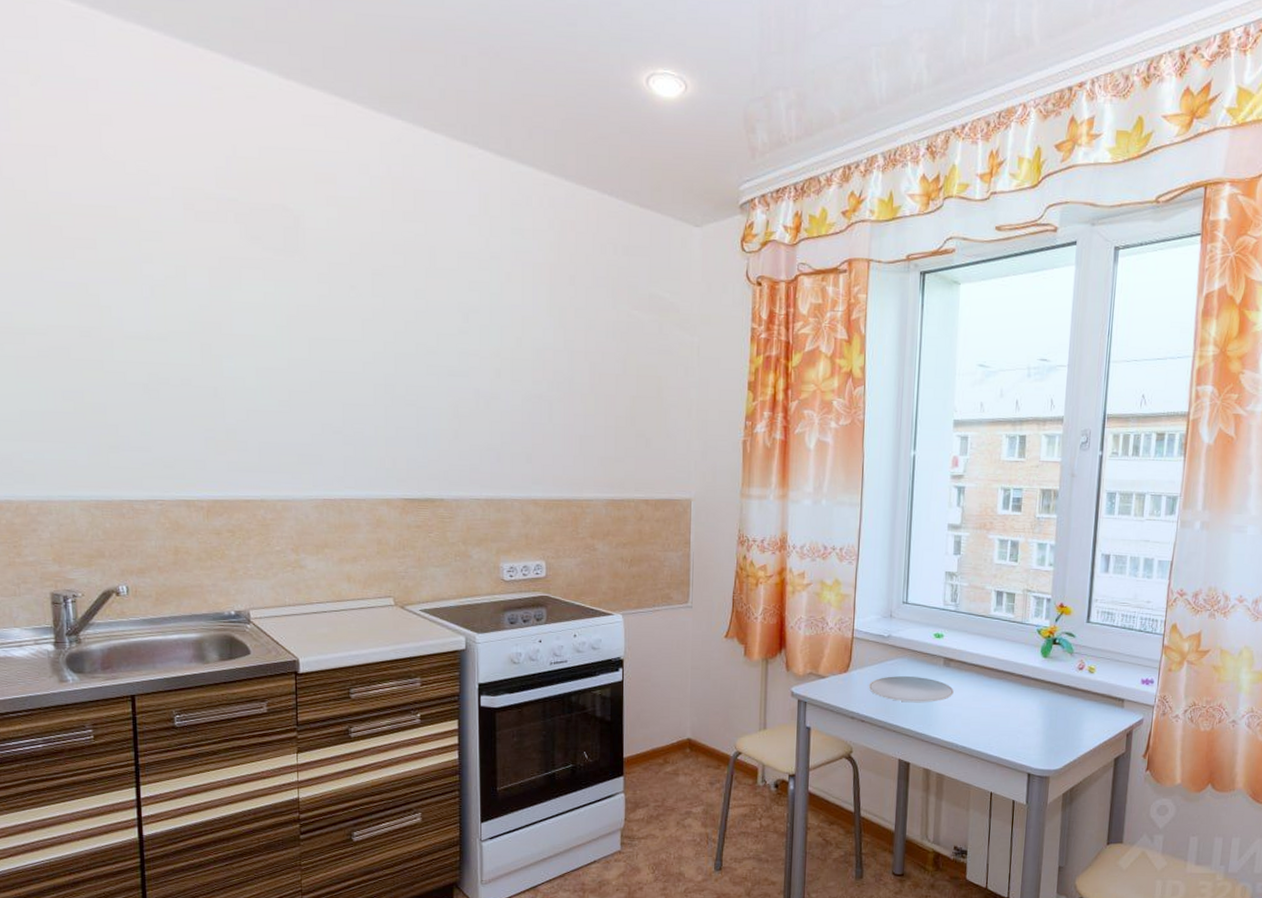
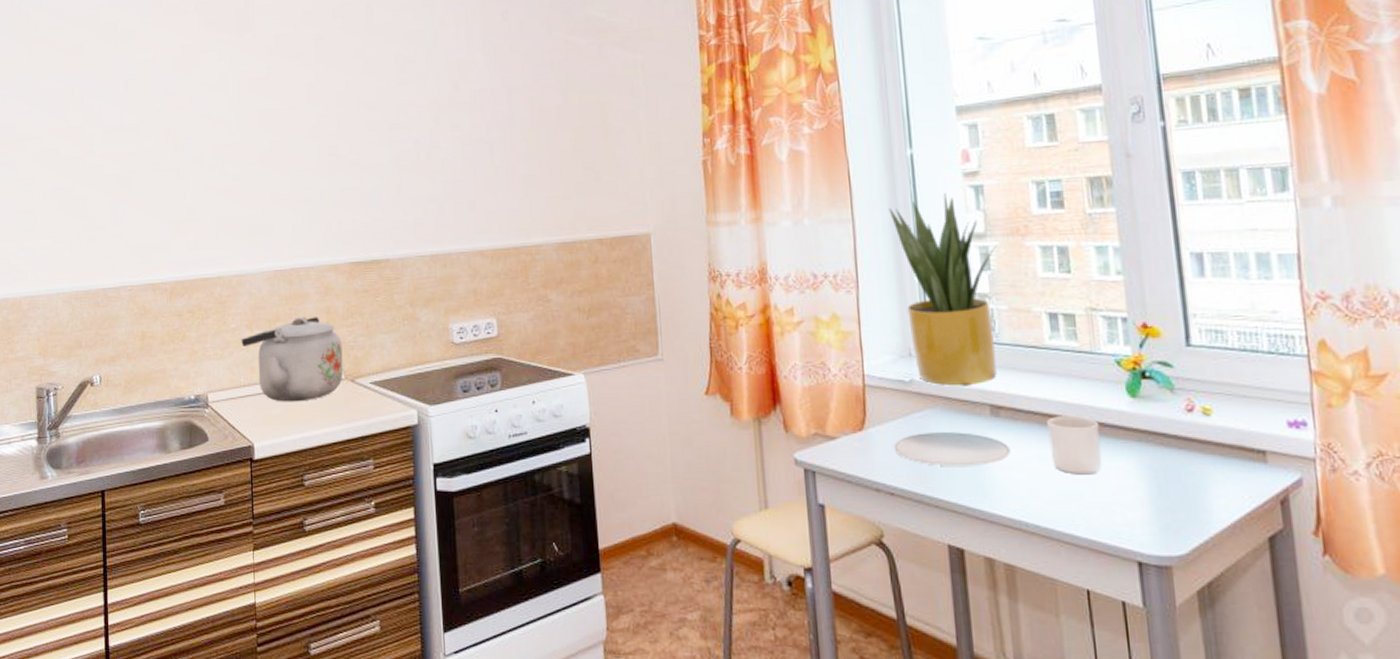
kettle: none [286,546,393,623] -> present [241,317,344,402]
planter: none [891,490,968,642] -> present [889,193,997,385]
mug: none [981,668,1019,712] -> present [1047,416,1103,475]

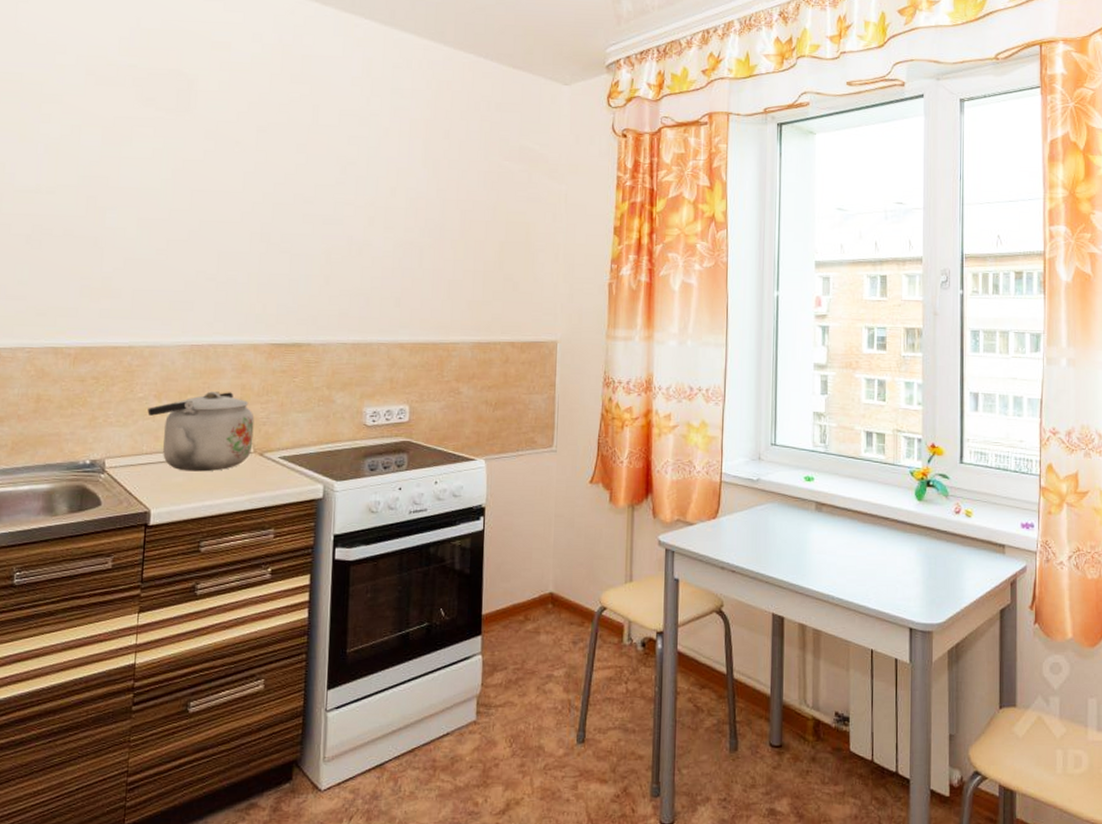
planter: present [889,193,997,385] -> none [756,330,834,485]
plate: present [893,432,1011,467] -> none [738,522,827,551]
mug: present [1047,416,1103,475] -> none [856,513,894,560]

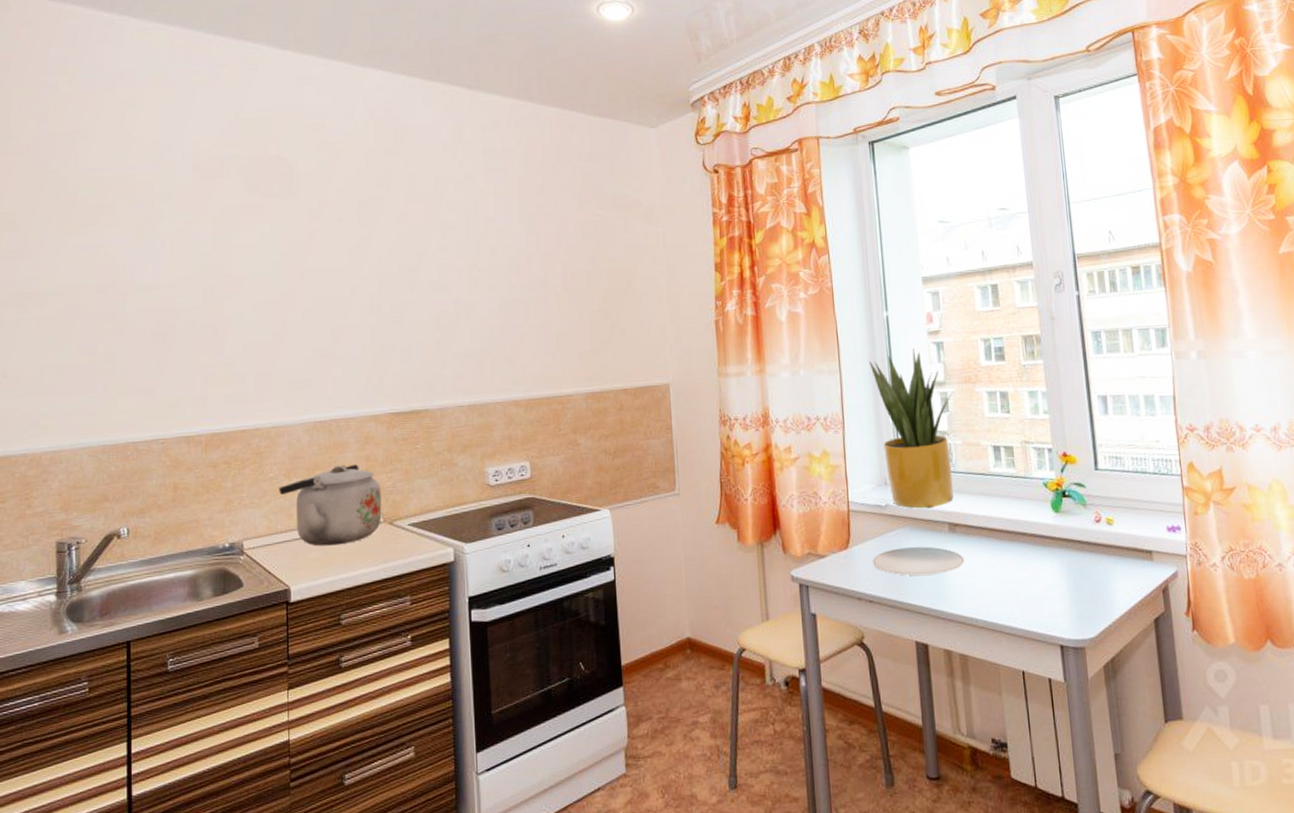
plate: none [738,522,827,551] -> present [871,546,964,577]
planter: none [756,330,834,485] -> present [869,348,954,508]

